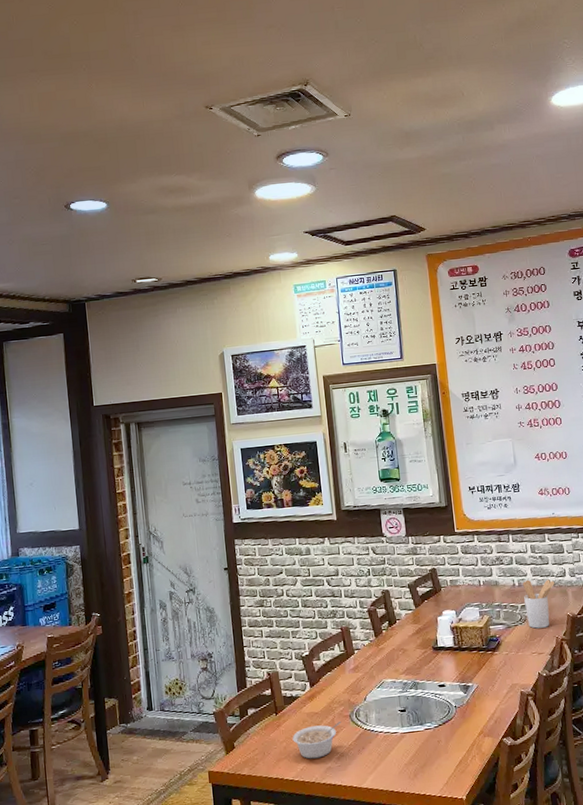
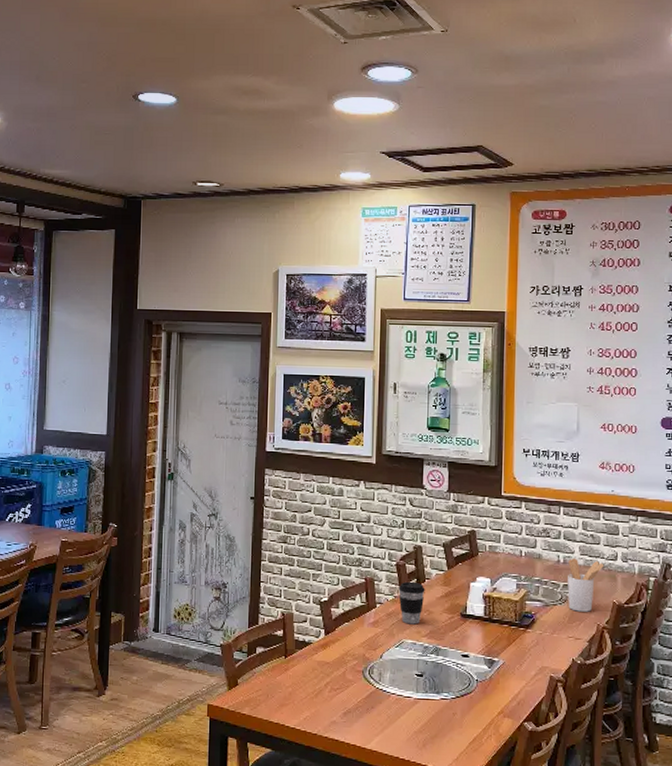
legume: present [292,721,342,759] -> none [299,675,353,710]
coffee cup: none [373,624,398,665] -> present [399,581,425,625]

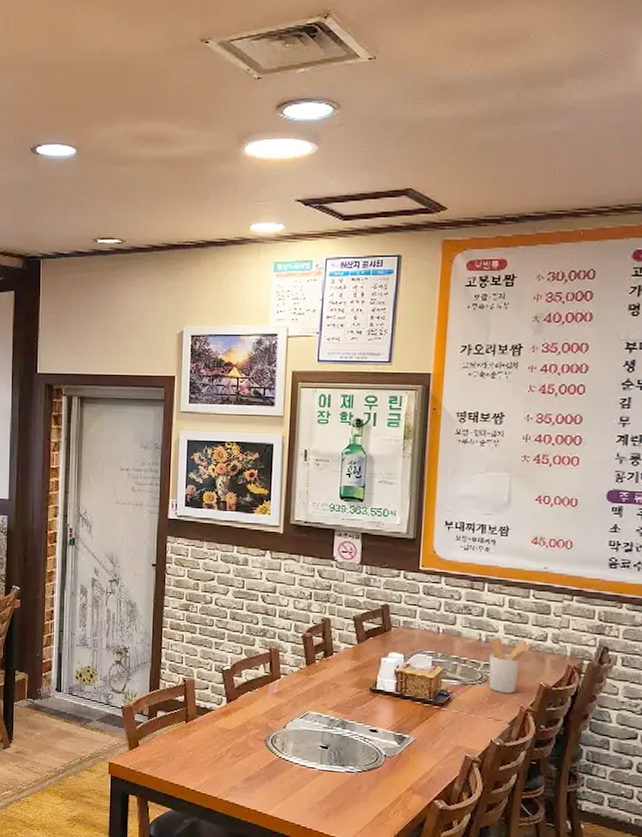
coffee cup: present [399,581,425,625] -> none [304,653,333,697]

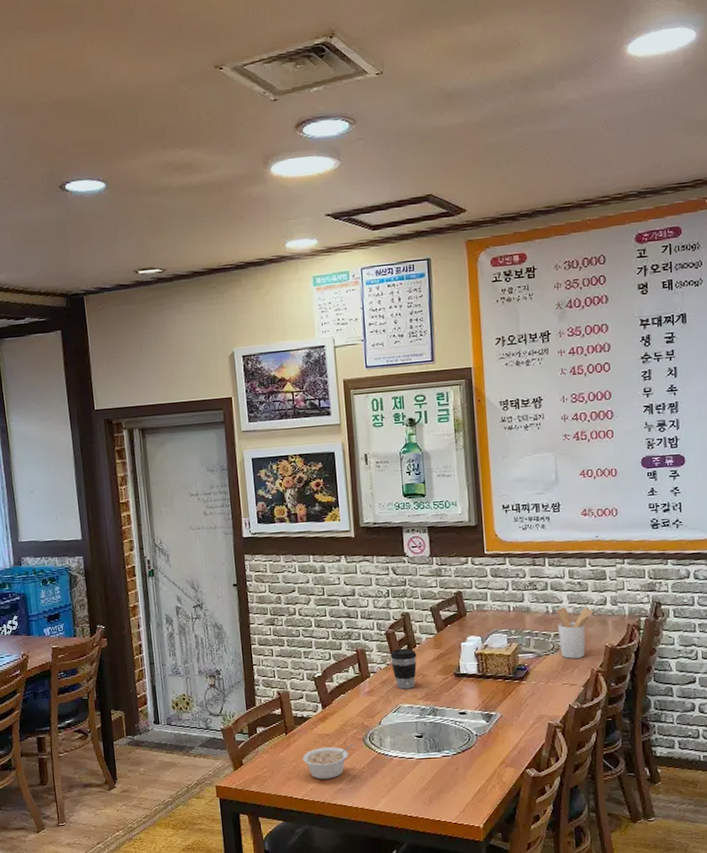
legume: none [200,741,255,775] -> present [302,743,355,780]
coffee cup: none [304,653,333,697] -> present [390,648,417,690]

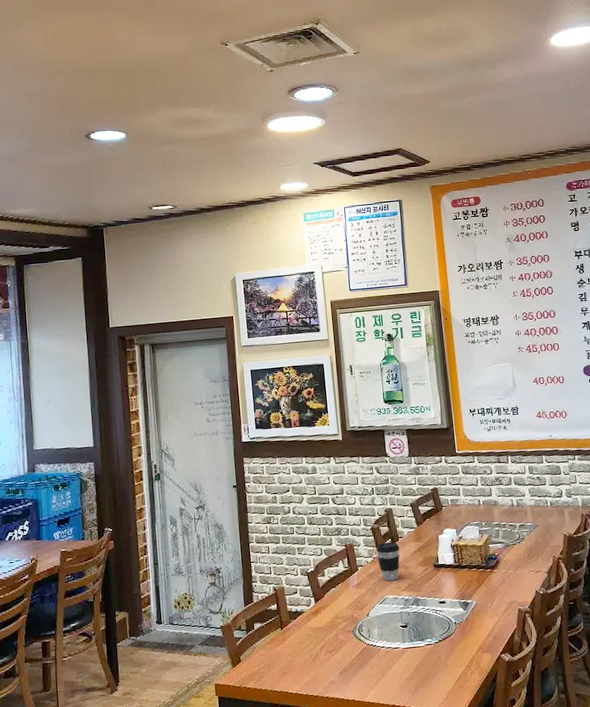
legume: present [302,743,355,780] -> none [297,635,345,673]
utensil holder: present [557,607,594,659] -> none [521,500,552,548]

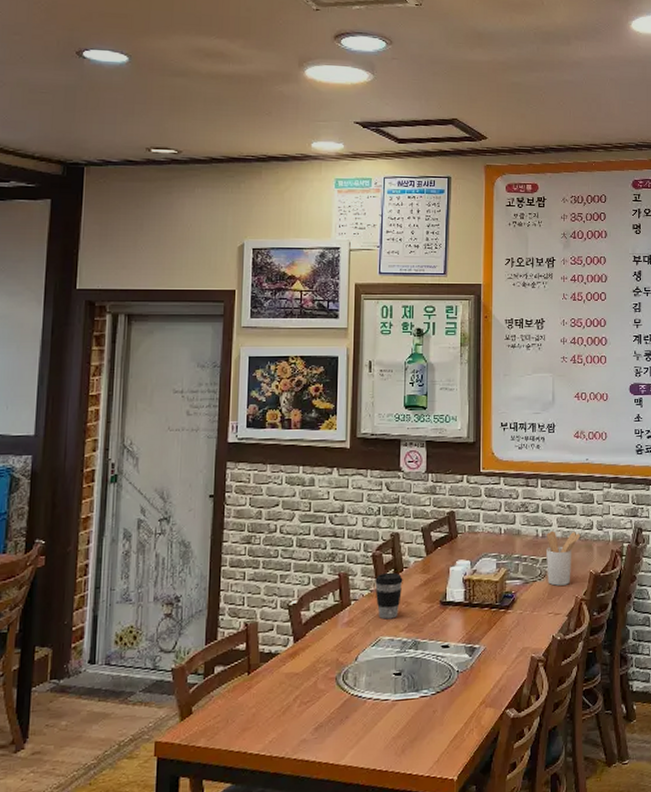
utensil holder: none [521,500,552,548] -> present [546,530,581,586]

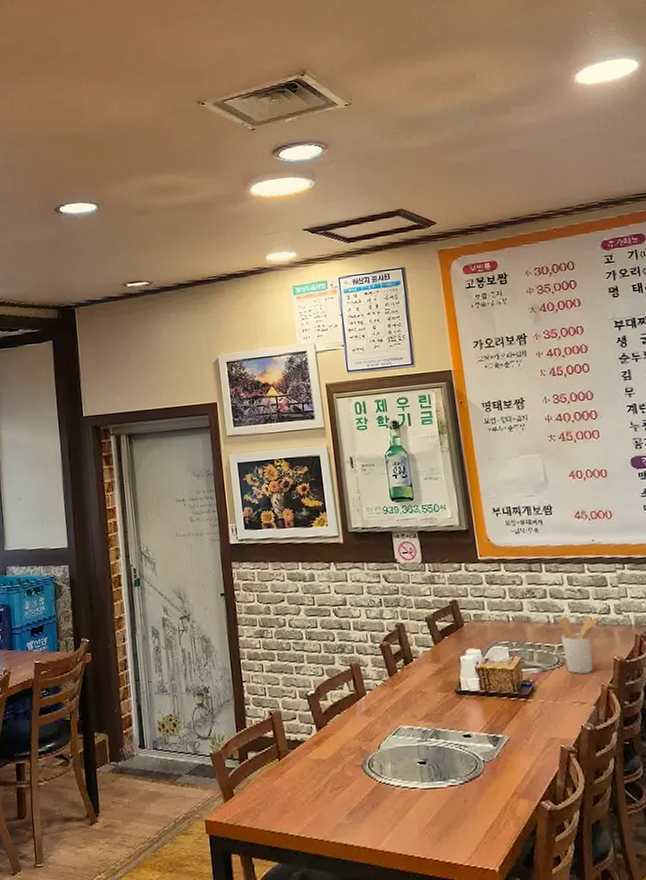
coffee cup: present [375,572,403,620] -> none [386,662,415,709]

